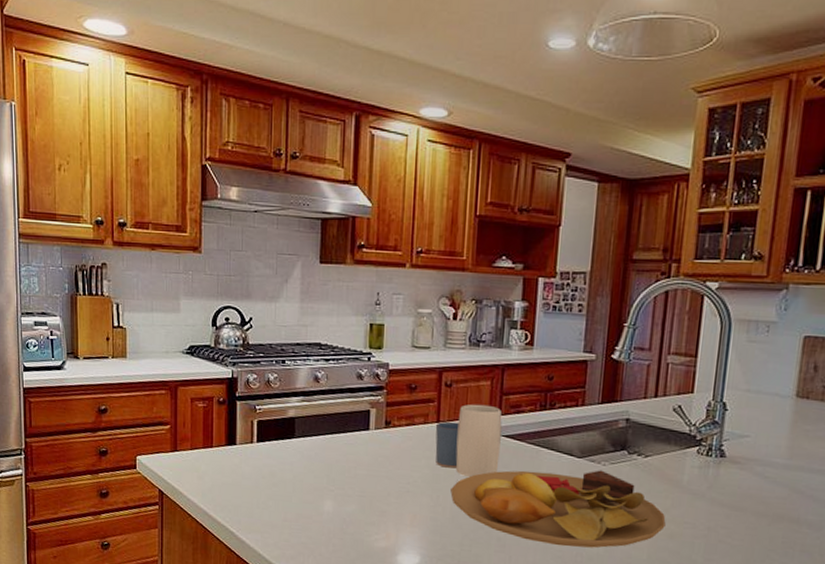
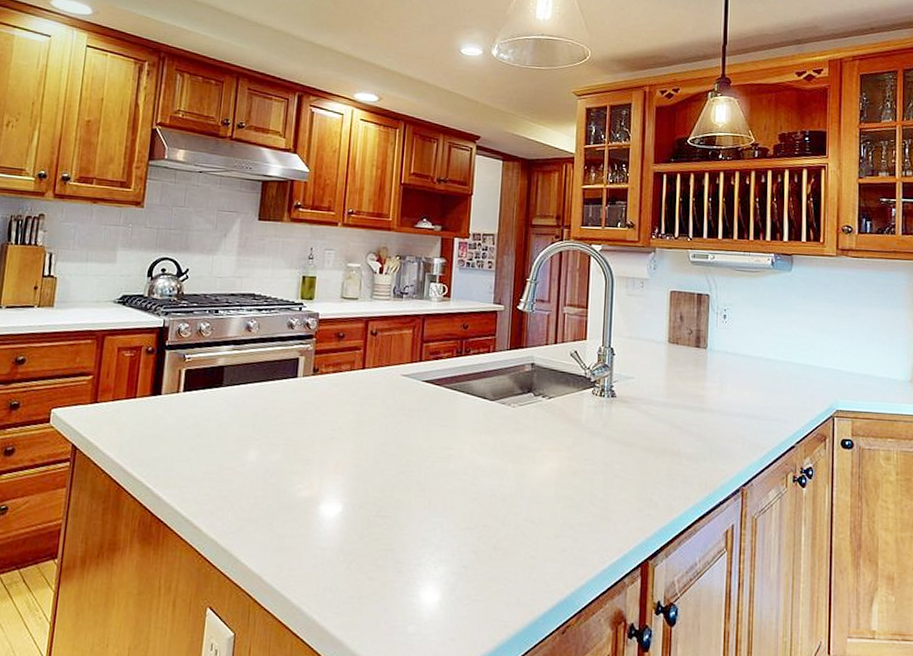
mug: present [435,421,459,469] -> none [360,368,383,414]
platter: present [450,470,666,548] -> none [374,412,569,488]
cup: present [455,404,502,477] -> none [379,351,423,422]

